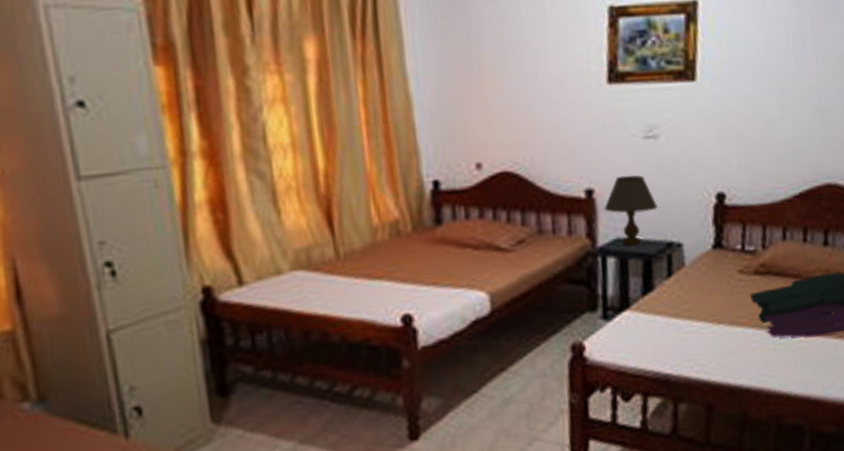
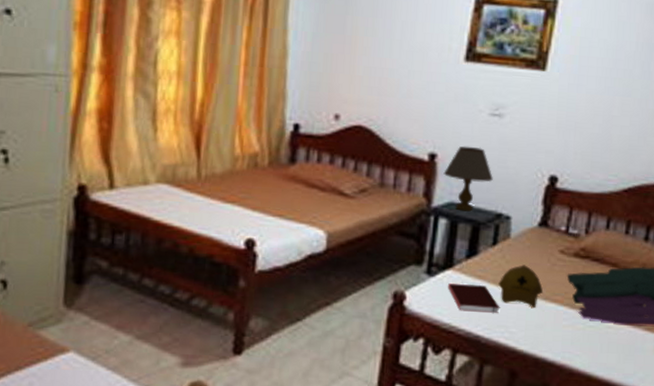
book: none [626,321,686,352] -> present [447,283,500,314]
baseball cap: none [680,292,728,335] -> present [498,265,544,308]

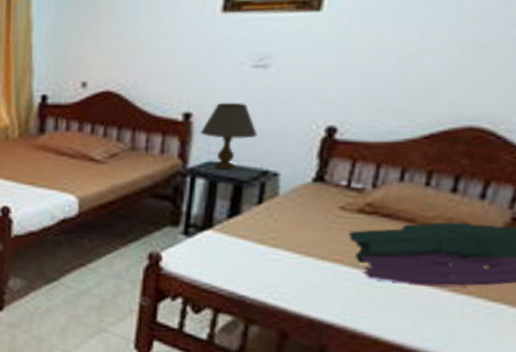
book: present [447,283,500,314] -> none [206,243,268,274]
baseball cap: present [498,265,544,308] -> none [265,223,319,267]

